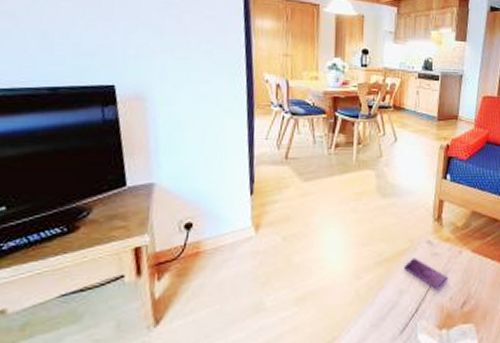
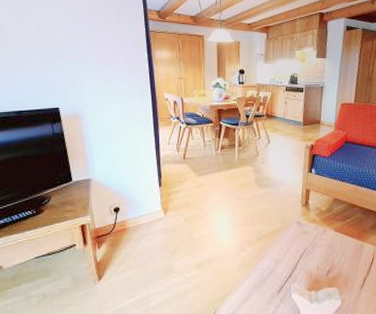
smartphone: present [404,257,449,290] -> none [279,235,316,261]

